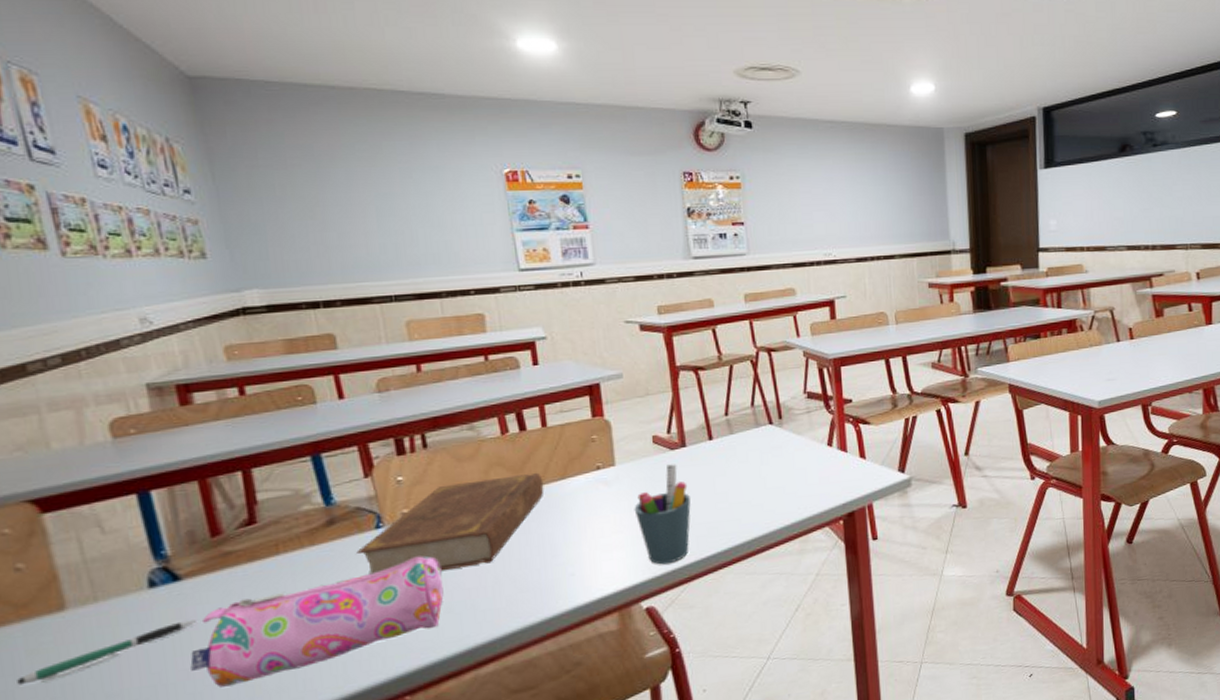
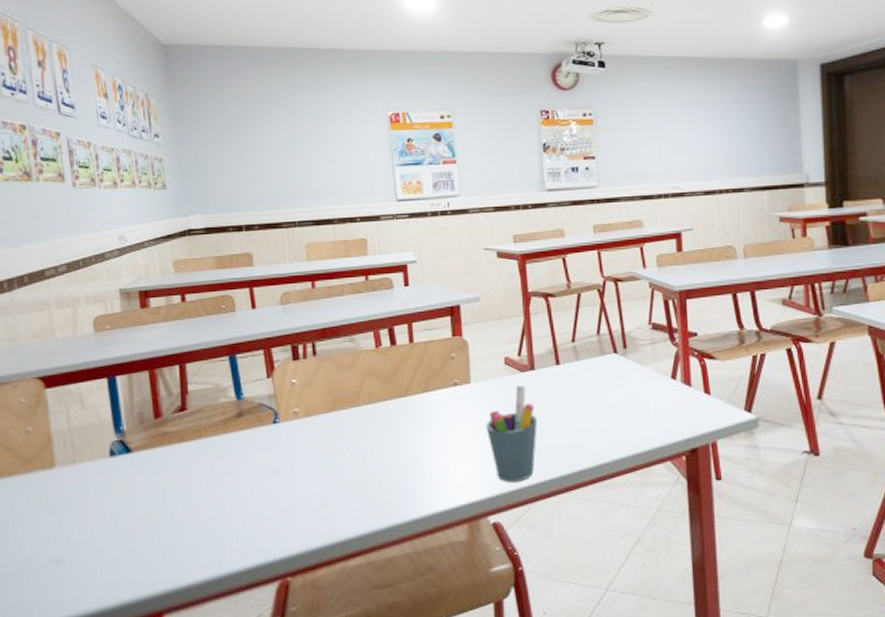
pen: present [17,620,196,686] -> none [20,487,139,525]
pencil case: present [190,556,444,687] -> none [133,451,323,547]
book: present [356,472,545,575] -> none [257,384,409,467]

